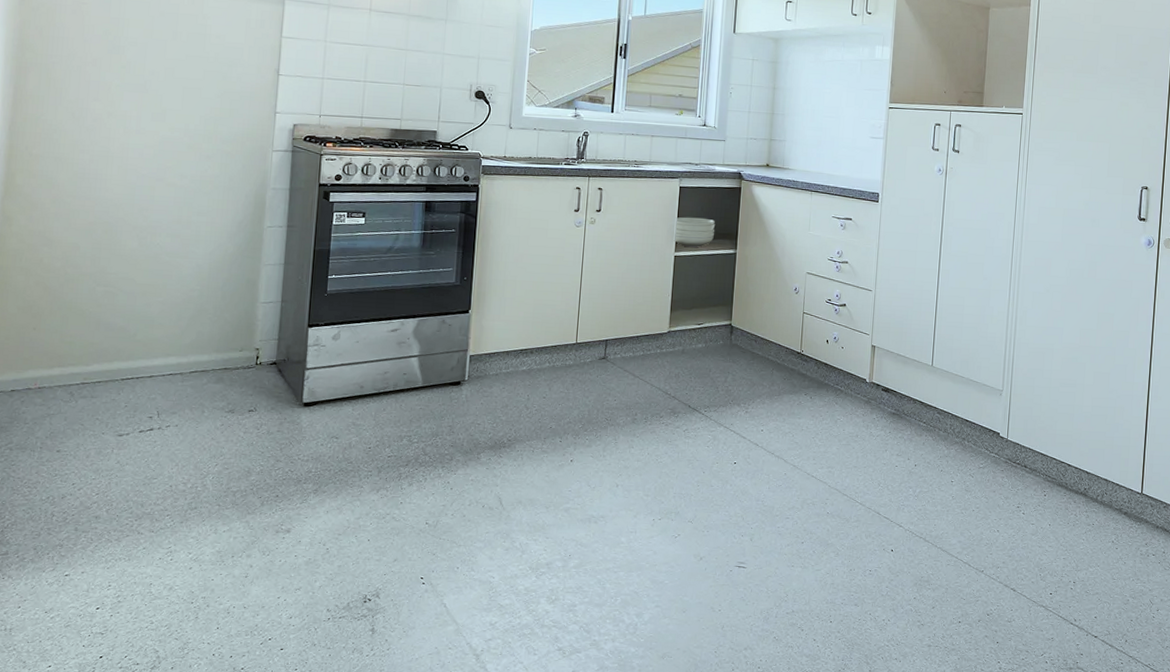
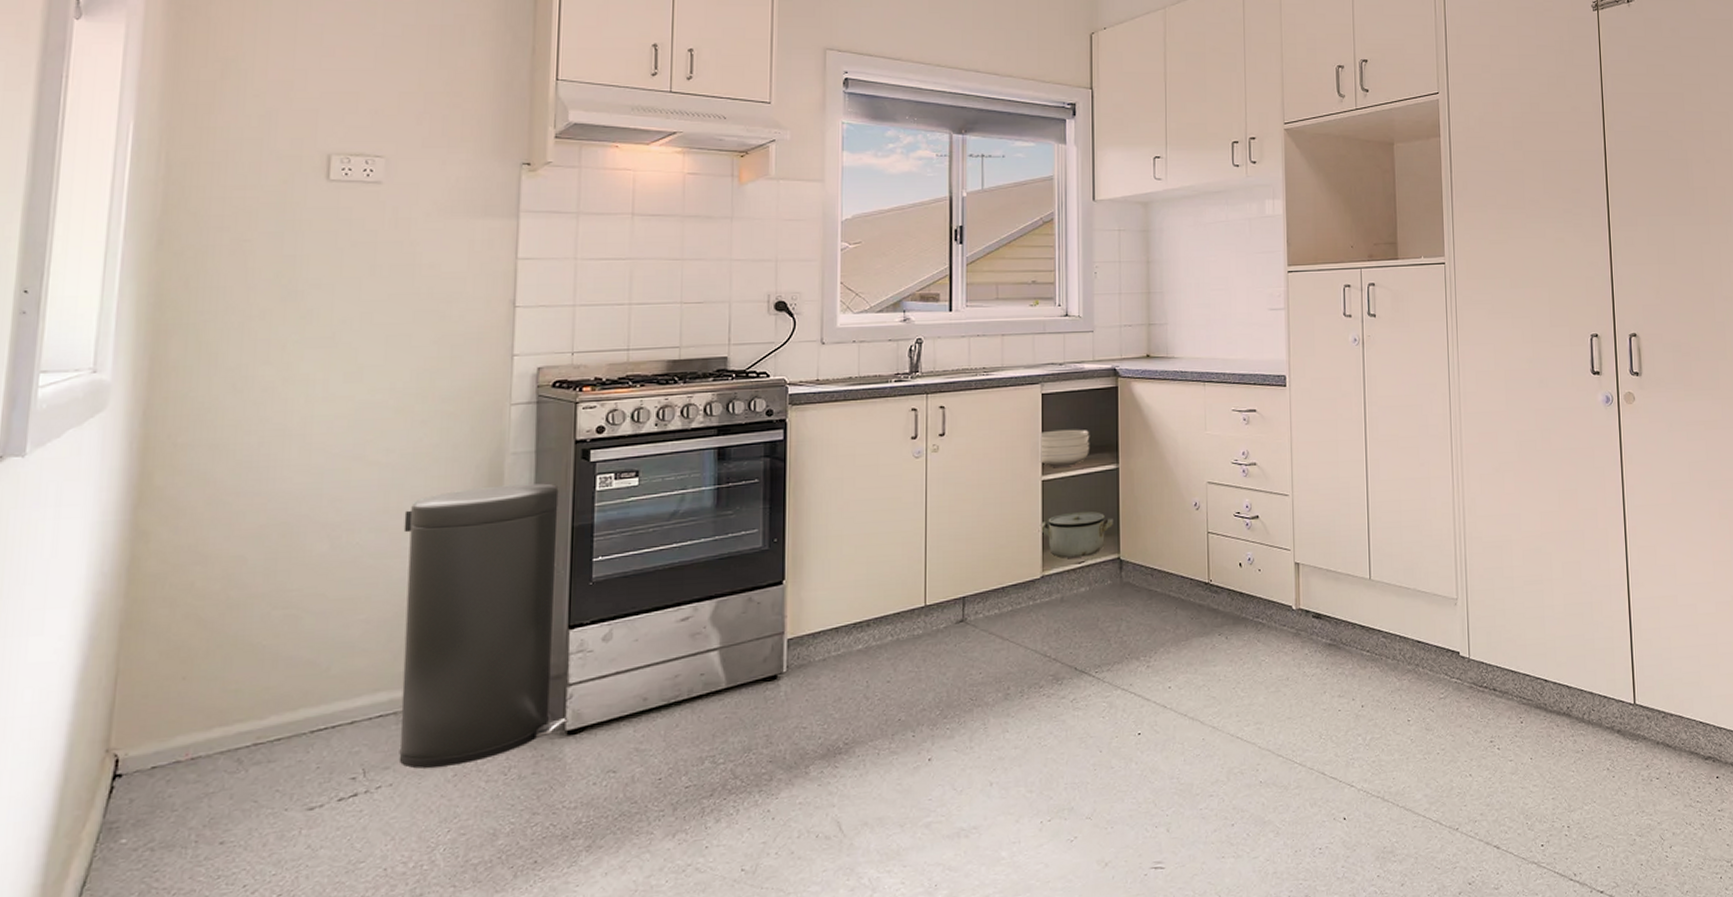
pedal bin: none [183,212,306,418] -> present [399,483,568,769]
cooking pot: none [669,284,728,320] -> present [1039,511,1113,558]

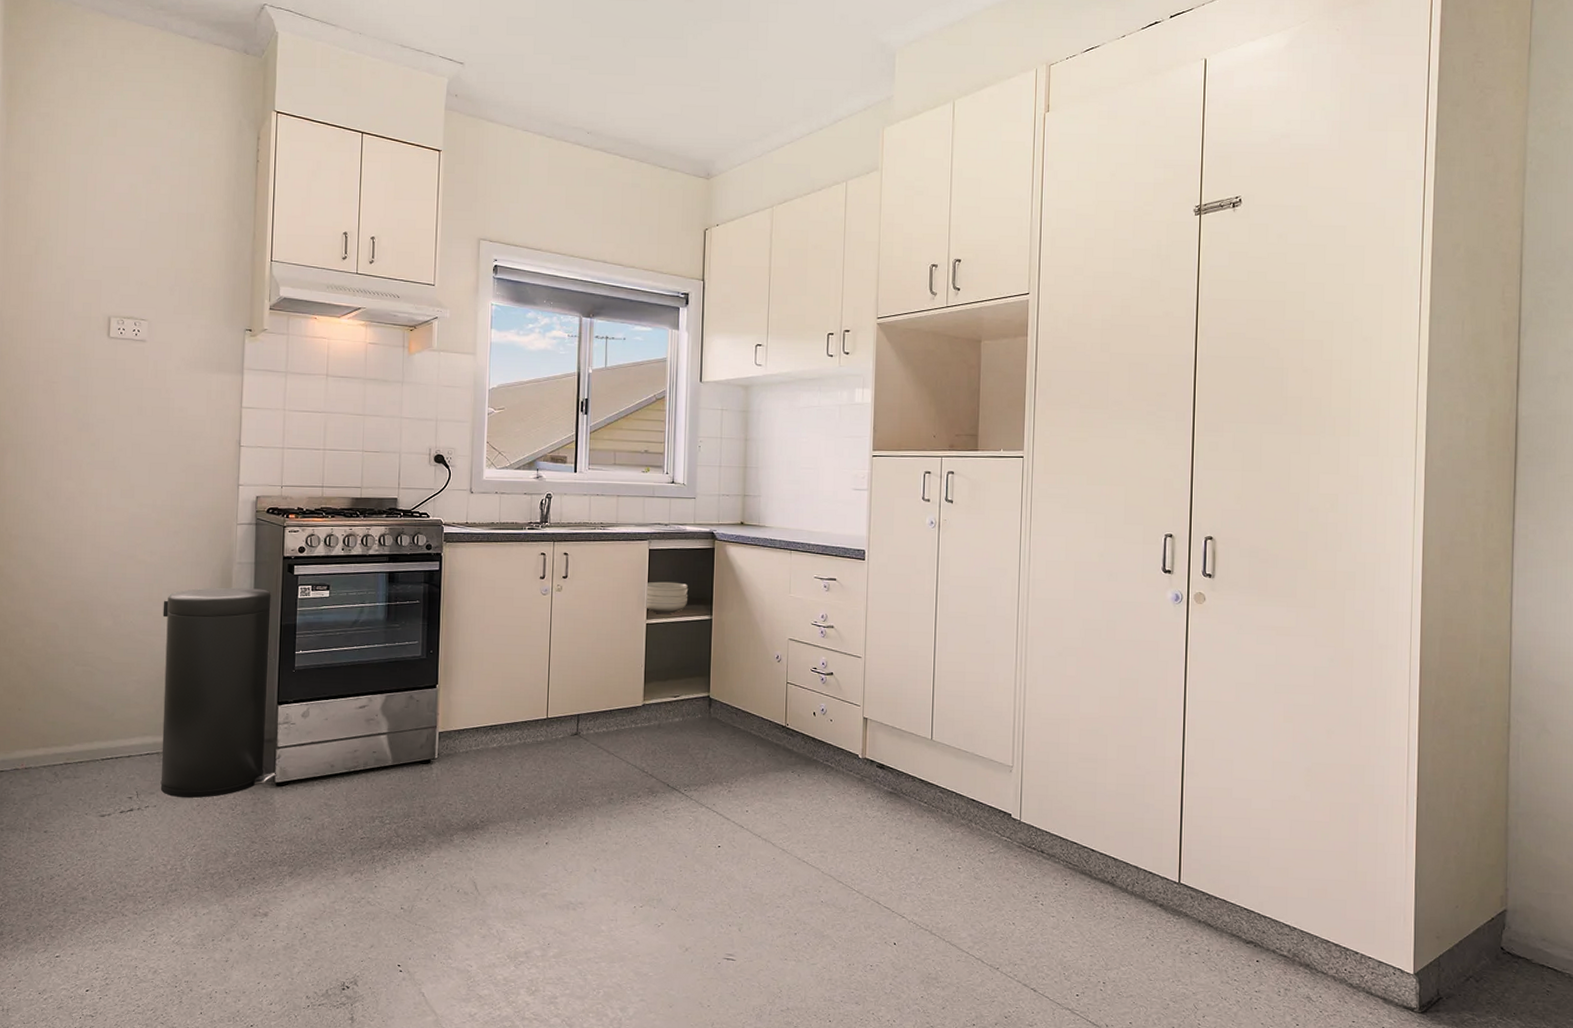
cooking pot: present [1039,511,1113,558] -> none [642,653,705,692]

